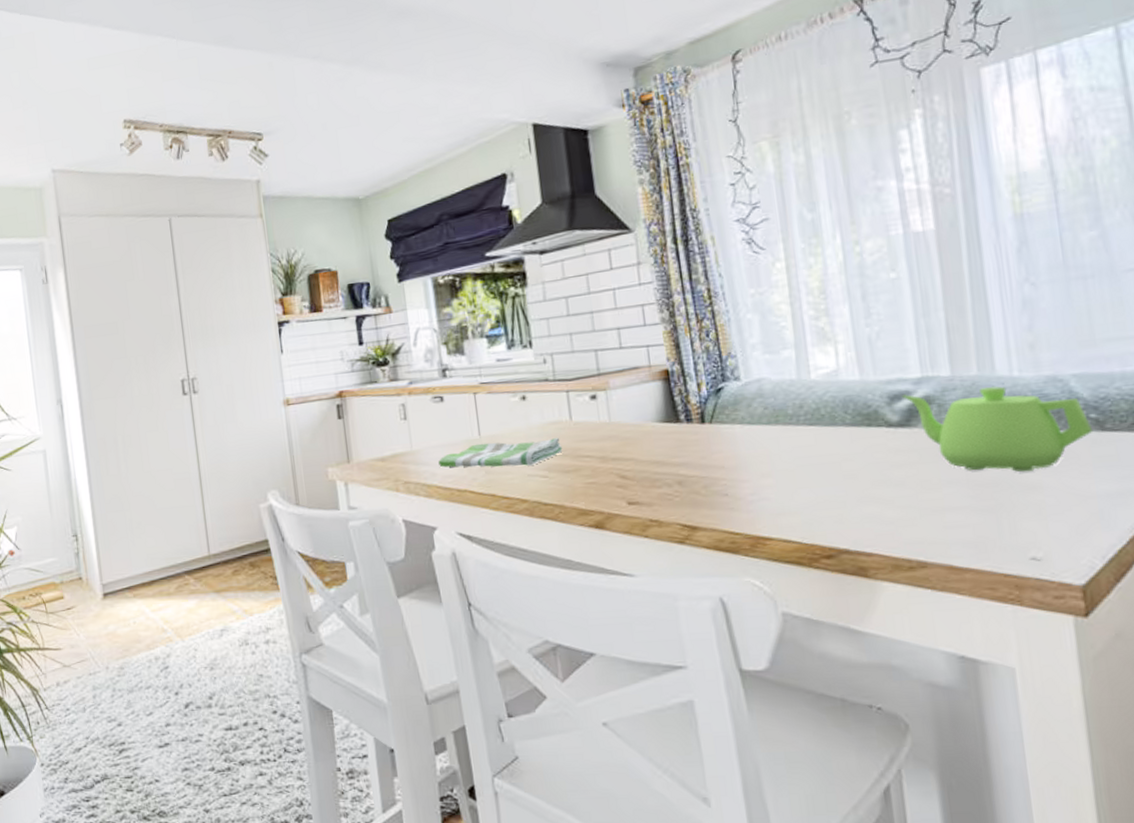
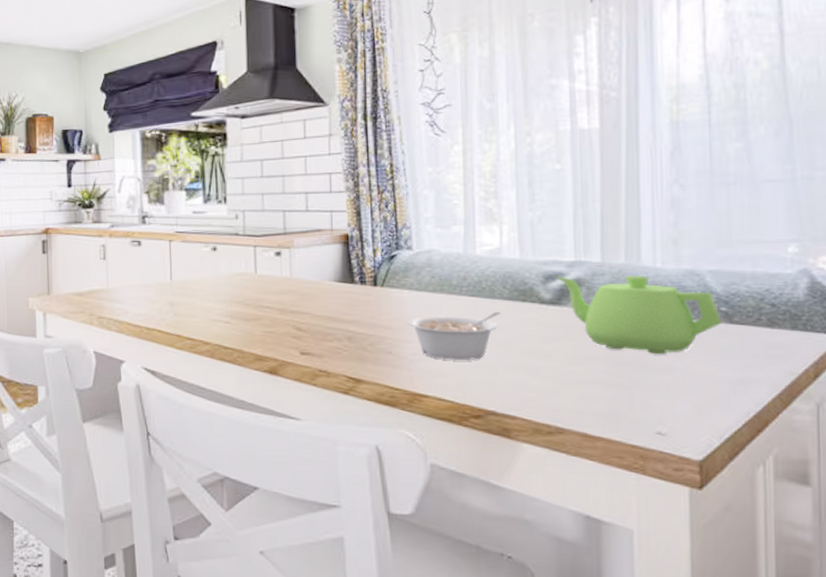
dish towel: present [438,438,563,468] -> none [131,287,246,311]
legume: none [742,440,845,497] -> present [408,312,501,361]

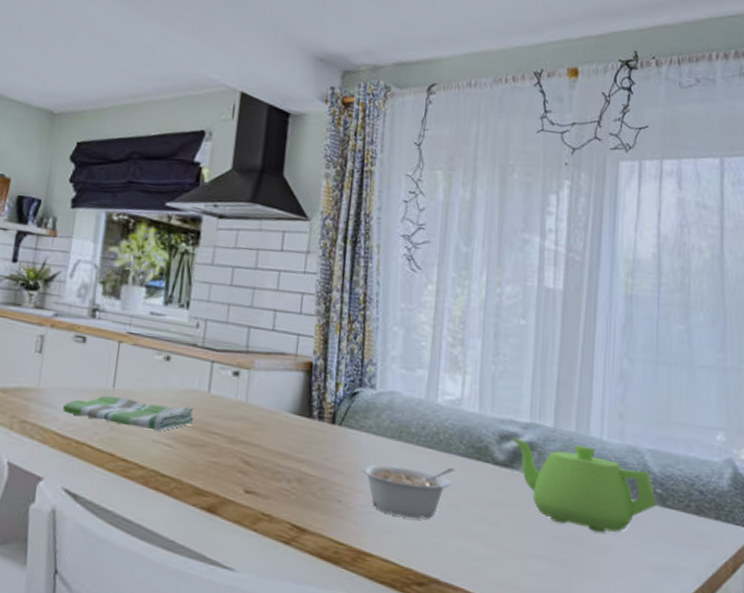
dish towel: none [131,287,246,311] -> present [63,395,194,431]

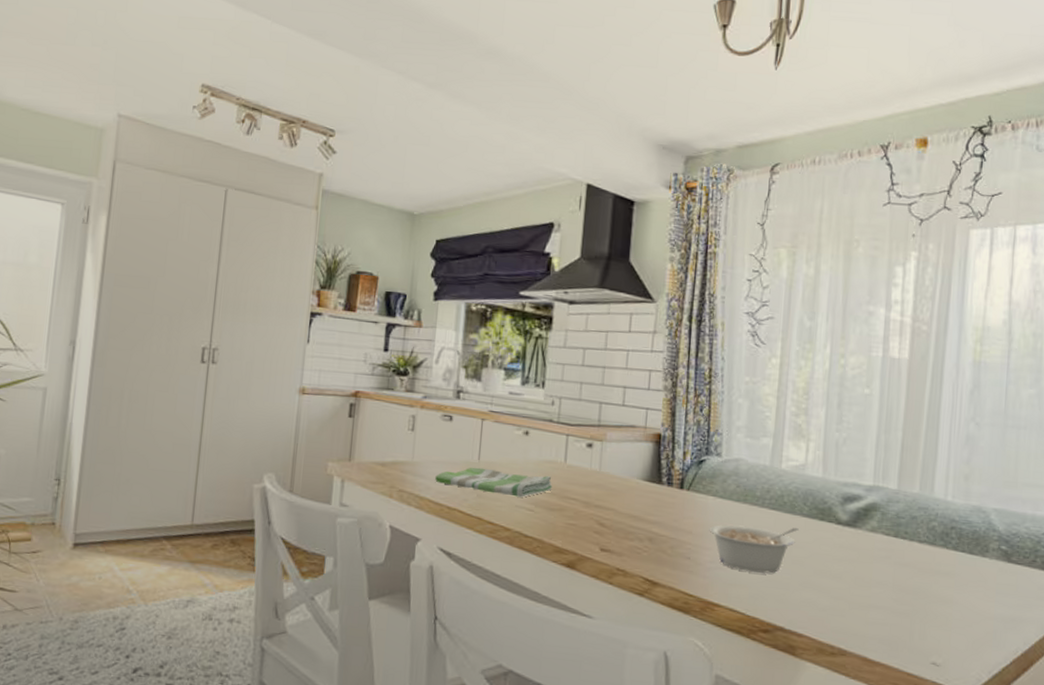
teapot: present [511,436,657,533] -> none [854,498,1001,587]

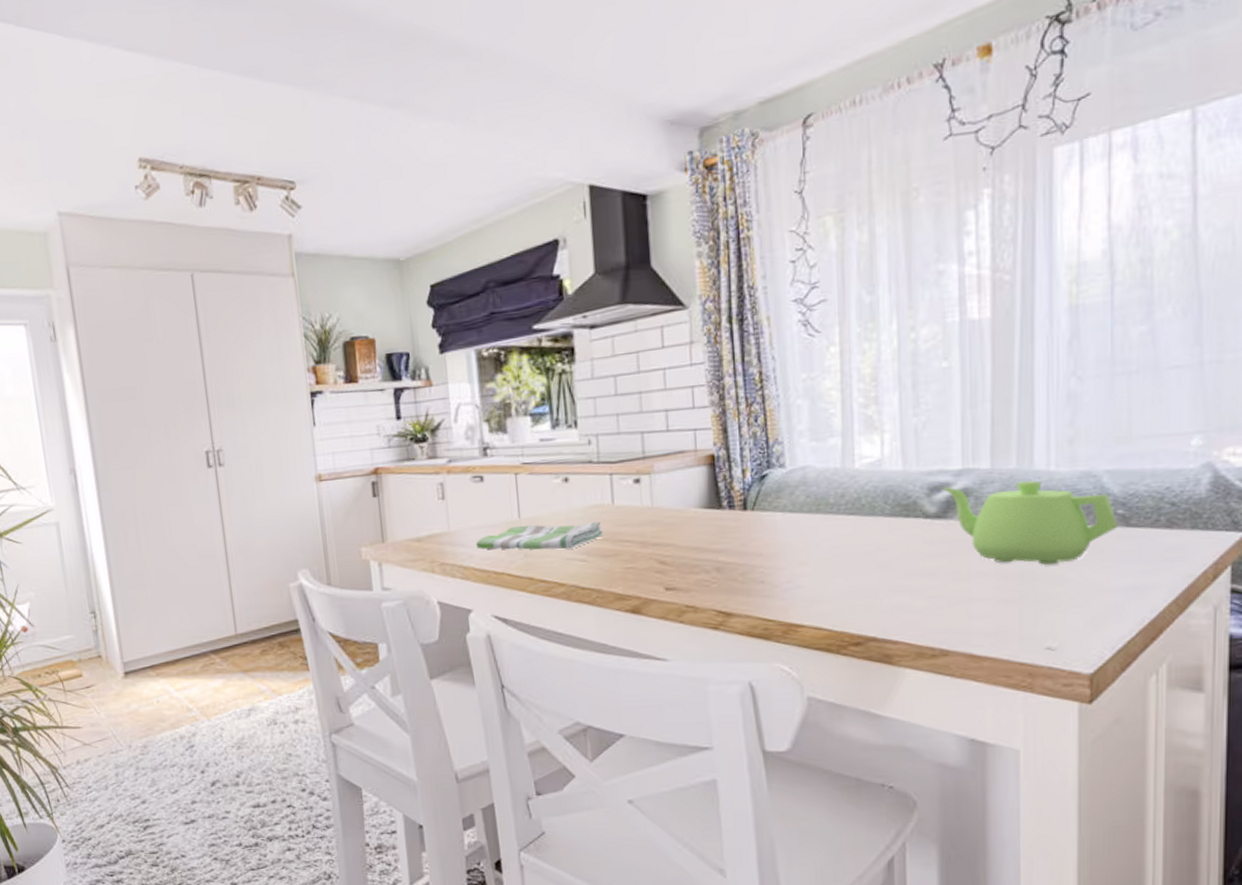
legume: present [709,525,799,574] -> none [781,530,882,586]
teapot: none [854,498,1001,587] -> present [942,479,1119,566]

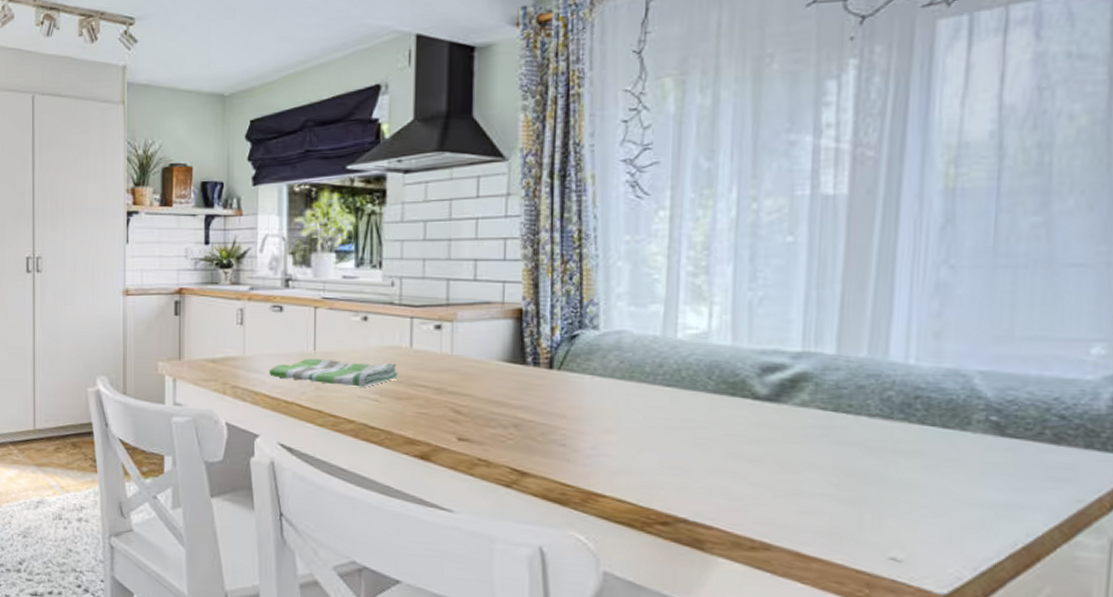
teapot: present [942,479,1119,566] -> none [776,368,991,468]

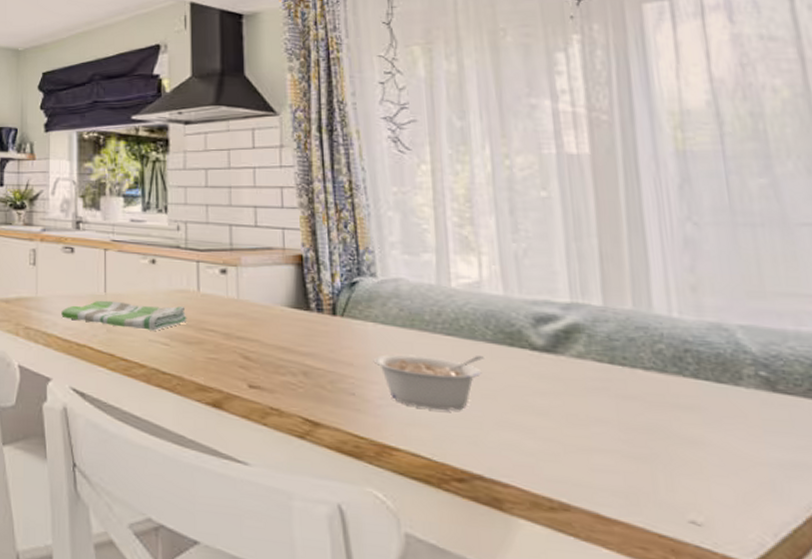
legume: none [587,406,703,460] -> present [373,354,484,412]

